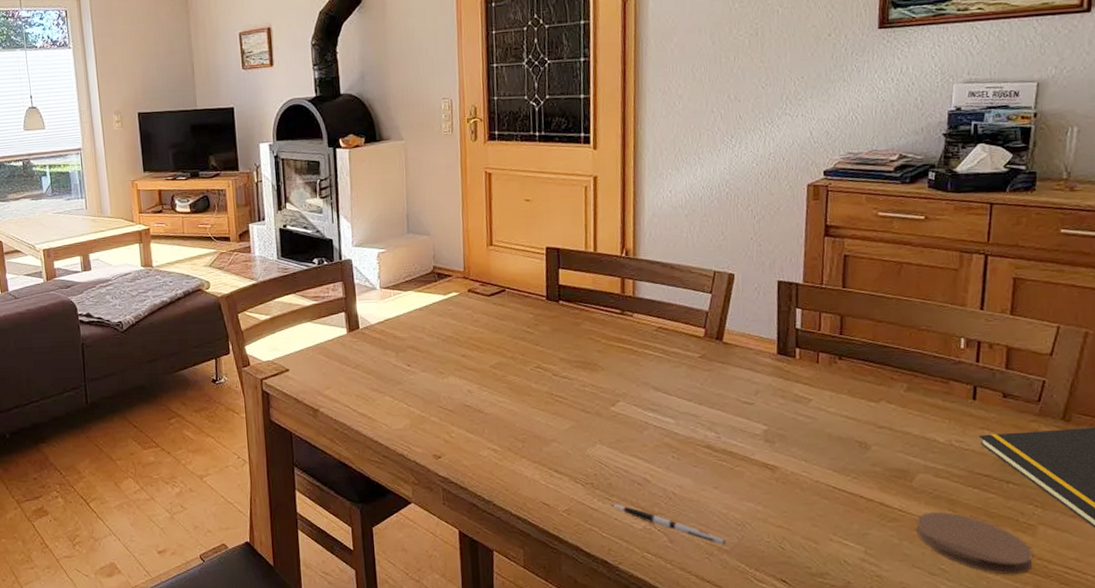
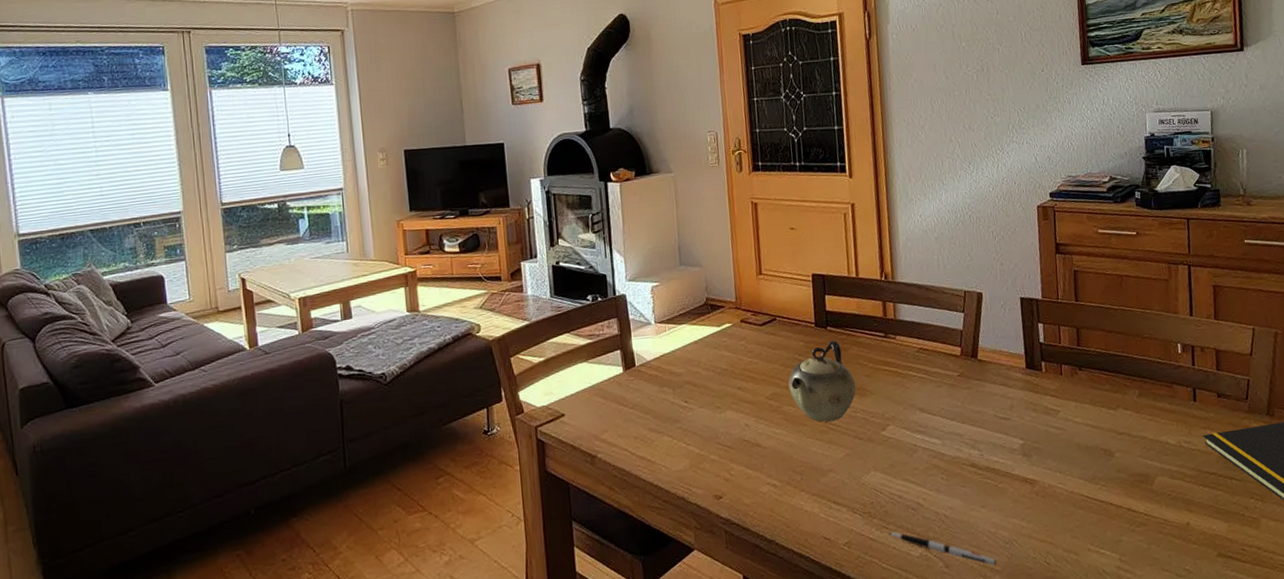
teapot: none [515,314,587,394] -> present [788,340,856,422]
coaster: present [916,511,1033,575] -> none [1160,512,1261,570]

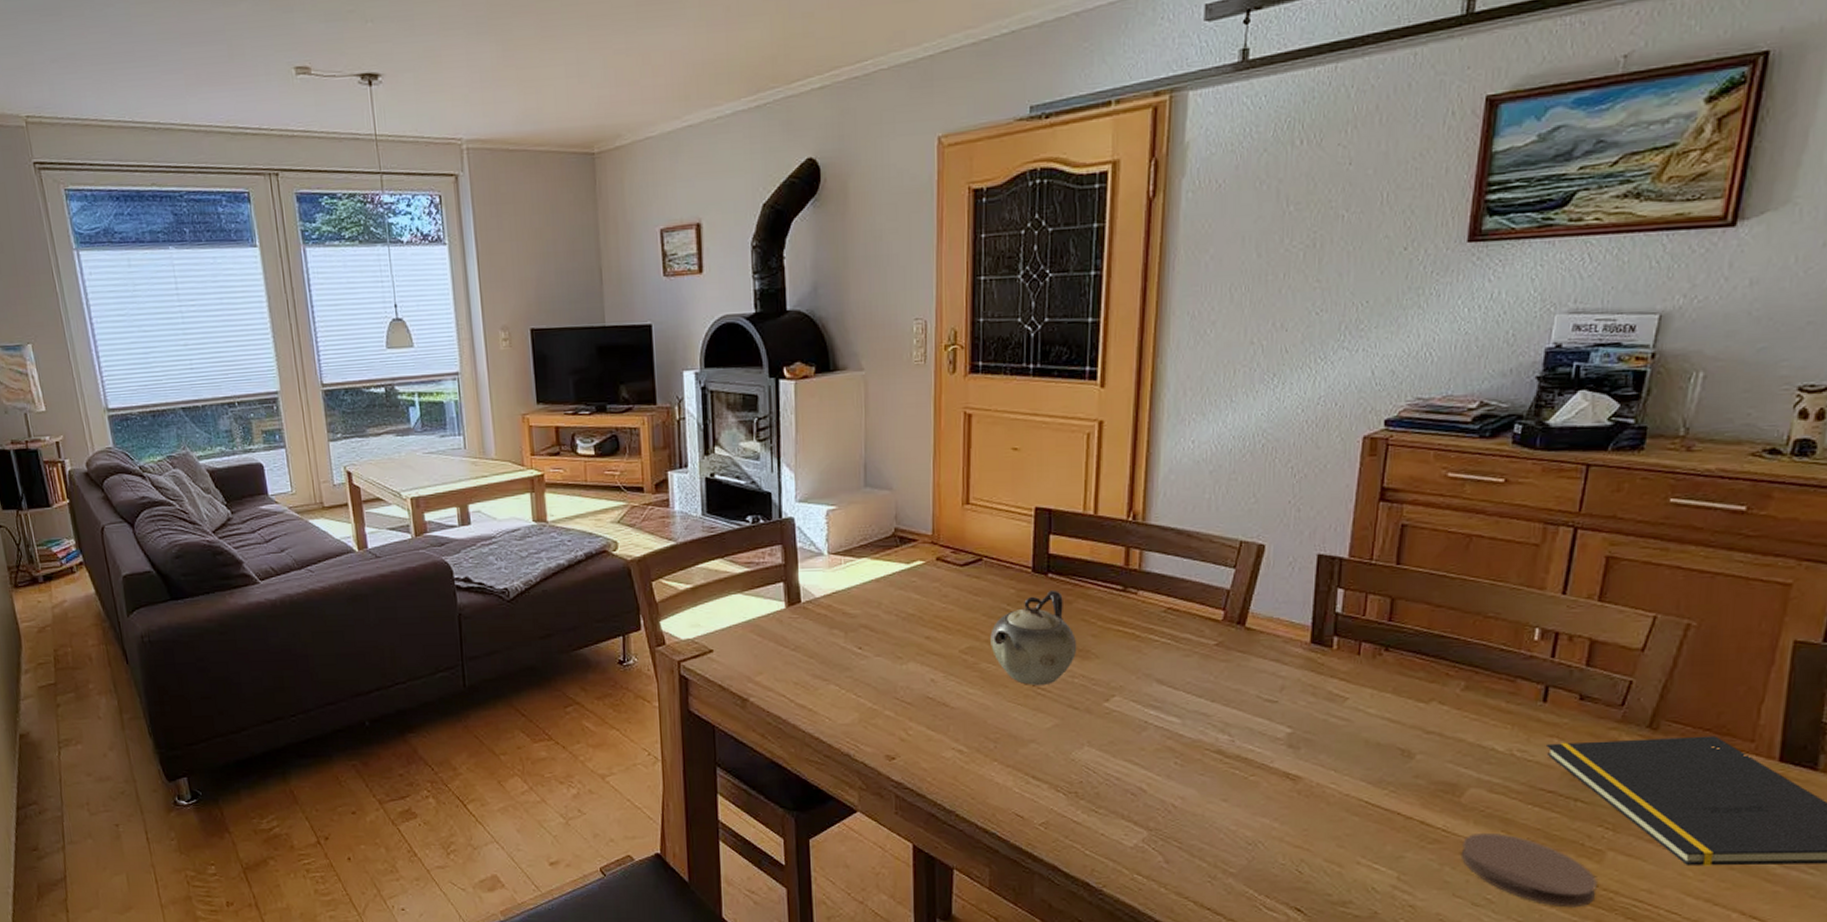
pen: present [888,532,997,566] -> none [1097,817,1232,868]
coaster: none [1160,512,1261,570] -> present [1460,832,1597,908]

